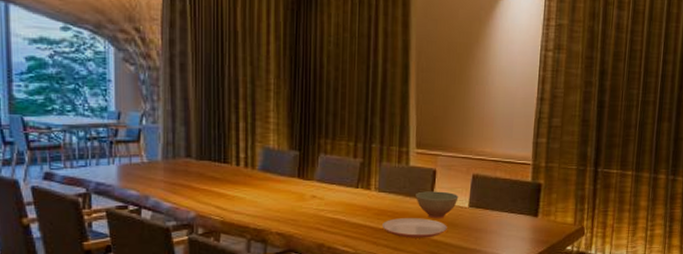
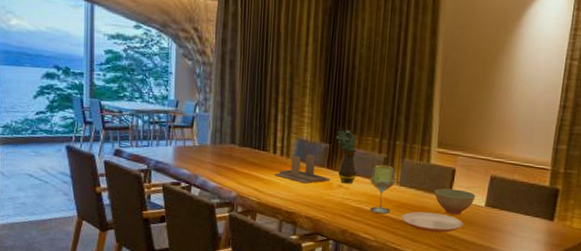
napkin holder: none [239,164,303,197] -> present [275,154,331,184]
vase: none [306,132,332,194] -> present [336,127,357,184]
wine glass: none [345,170,374,224] -> present [369,164,396,214]

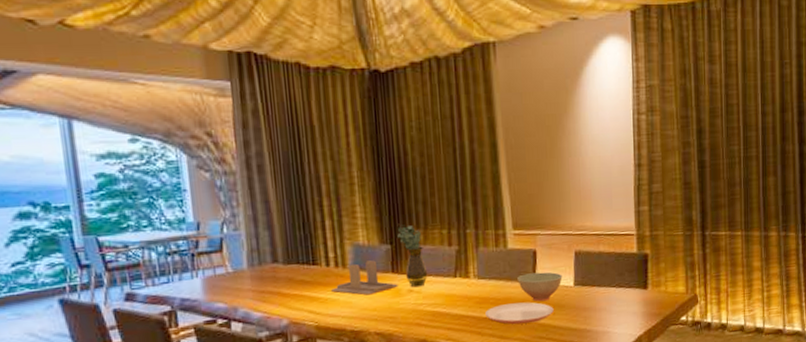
wine glass: present [369,164,396,214] -> none [442,257,473,315]

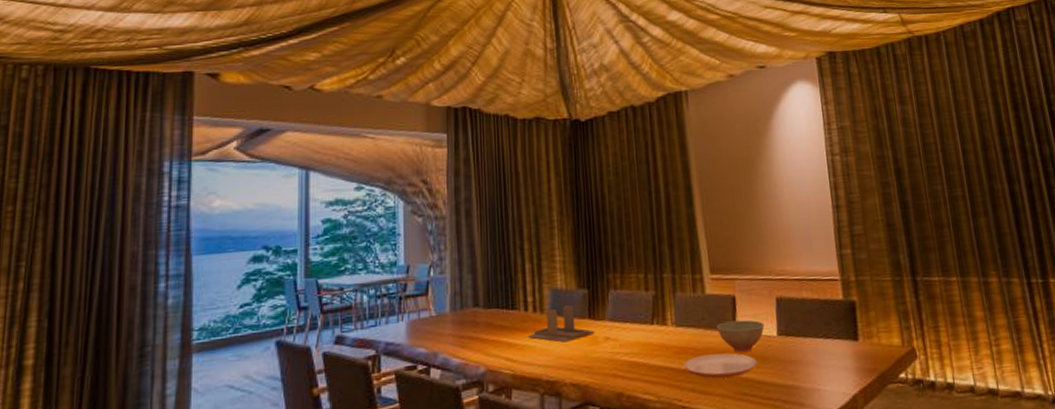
vase: present [397,223,428,288] -> none [594,267,625,335]

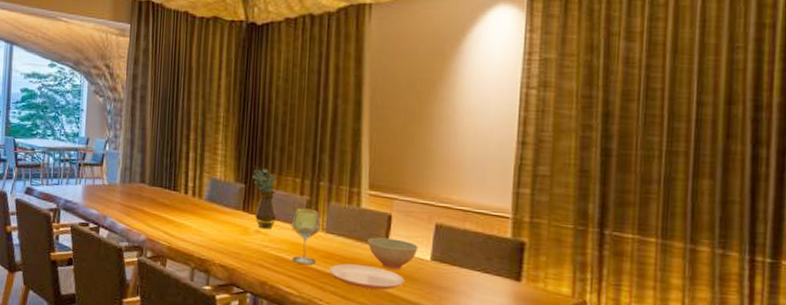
napkin holder: present [529,305,595,343] -> none [186,195,247,228]
vase: none [594,267,625,335] -> present [252,165,277,230]
wine glass: none [639,303,671,366] -> present [290,208,322,265]

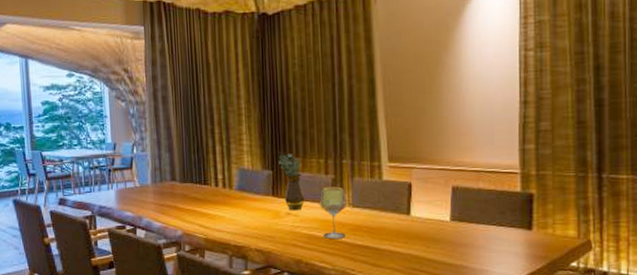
plate: present [329,263,405,290] -> none [359,233,428,254]
bowl: present [368,237,419,271] -> none [392,205,438,234]

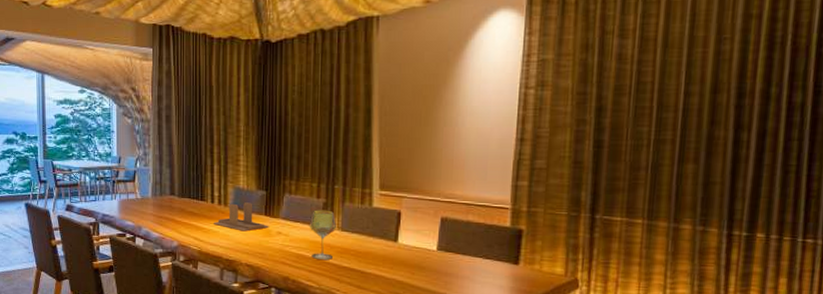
napkin holder: none [219,184,278,215] -> present [214,202,269,232]
vase: present [278,151,305,211] -> none [272,174,296,231]

